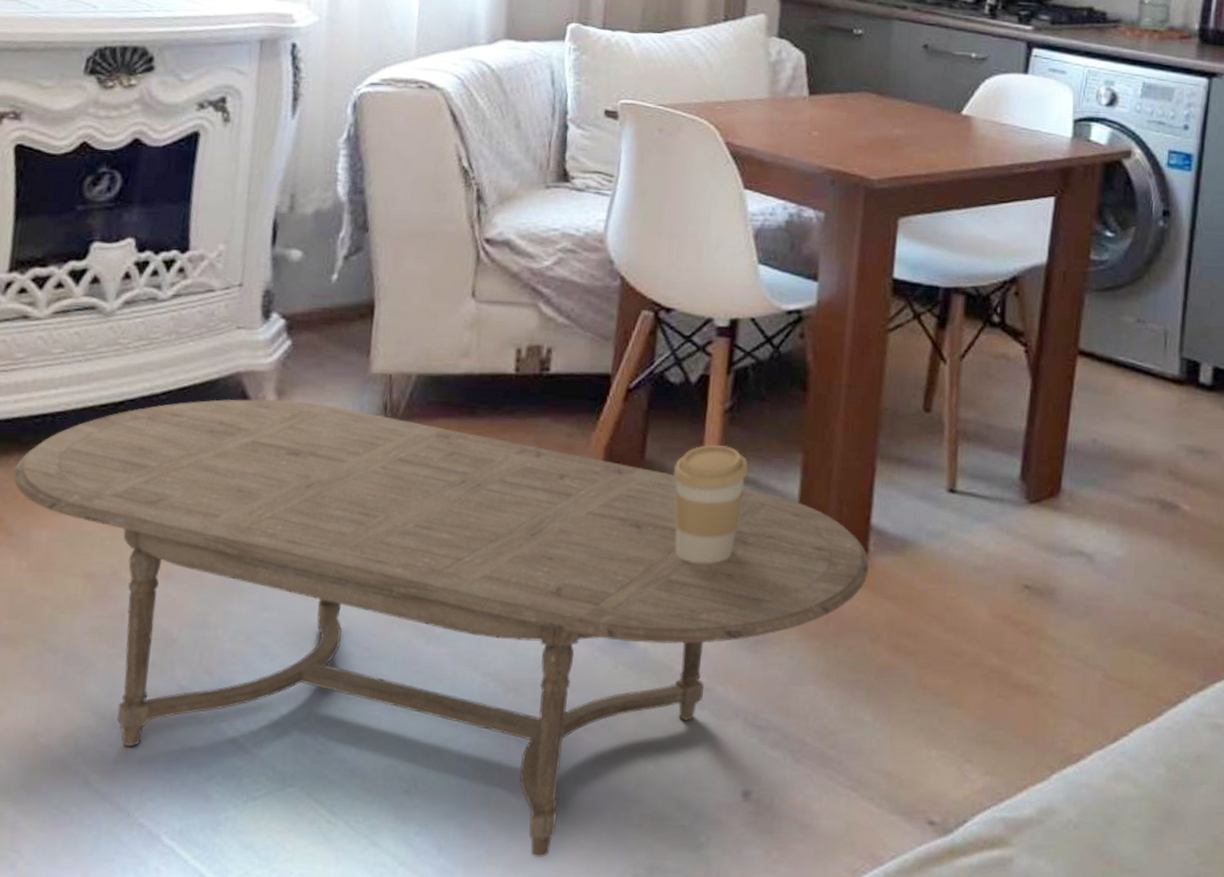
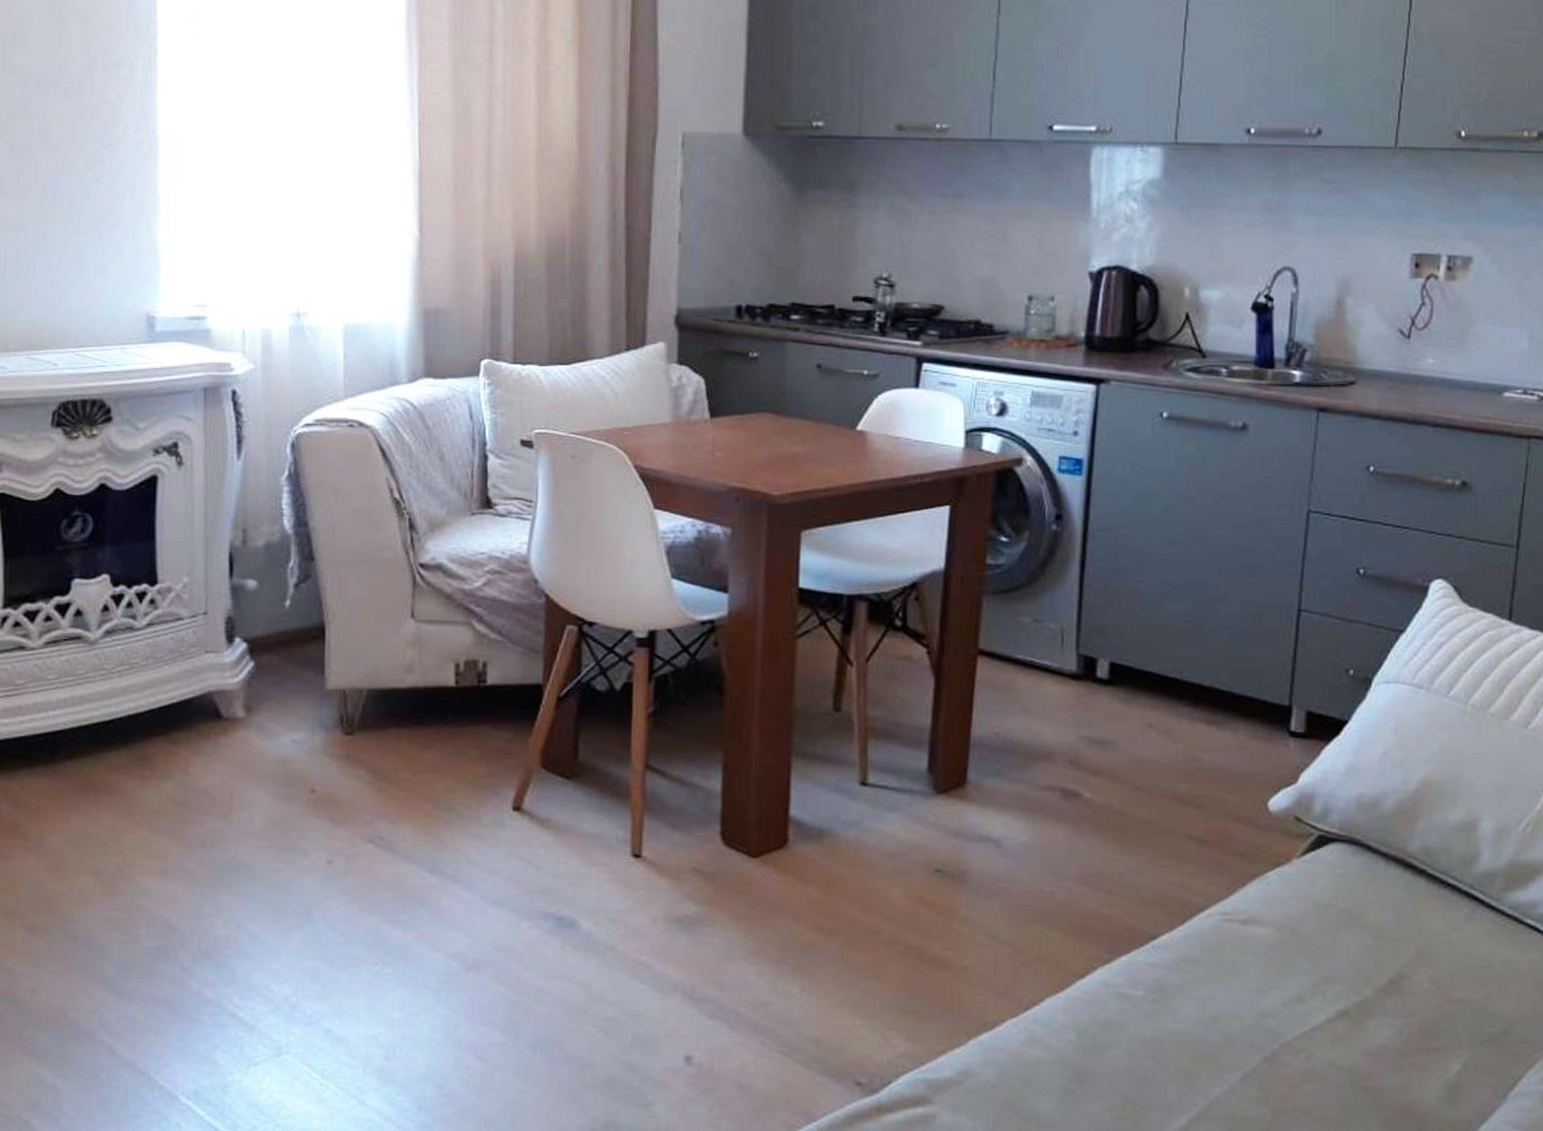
coffee table: present [13,399,869,857] -> none [25,715,789,1114]
coffee cup: present [673,444,749,564] -> none [604,746,674,854]

